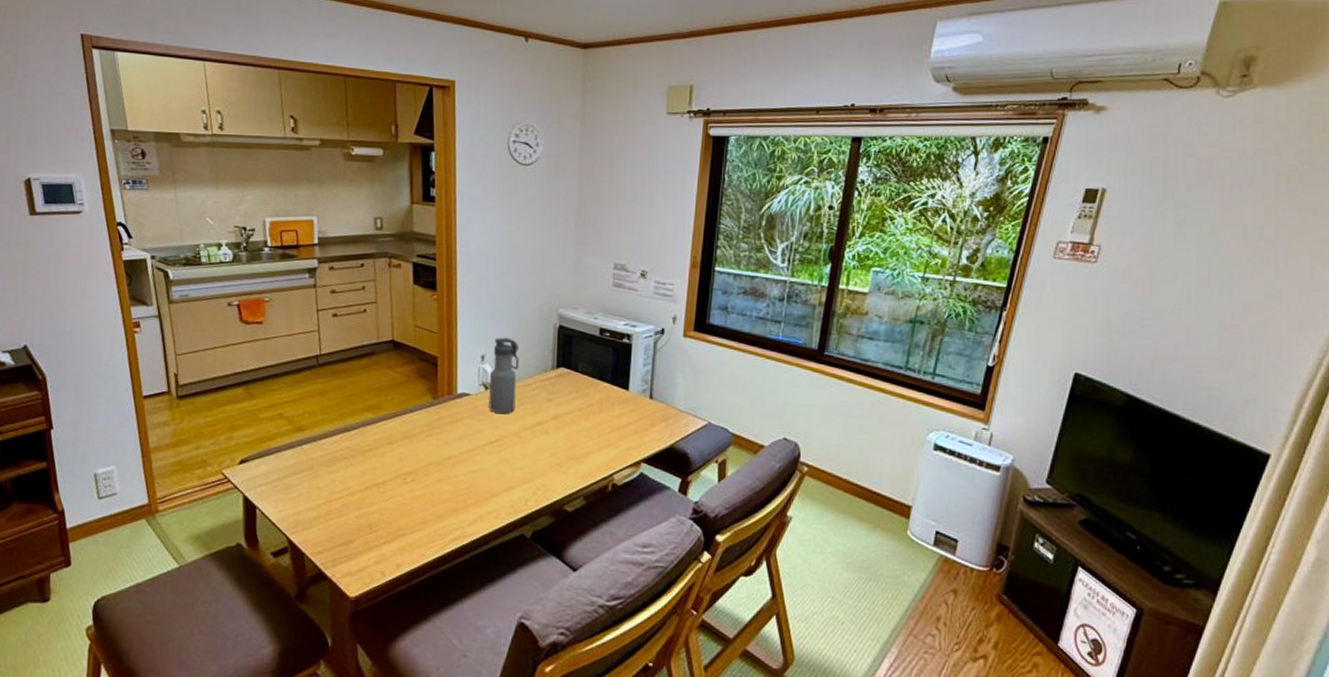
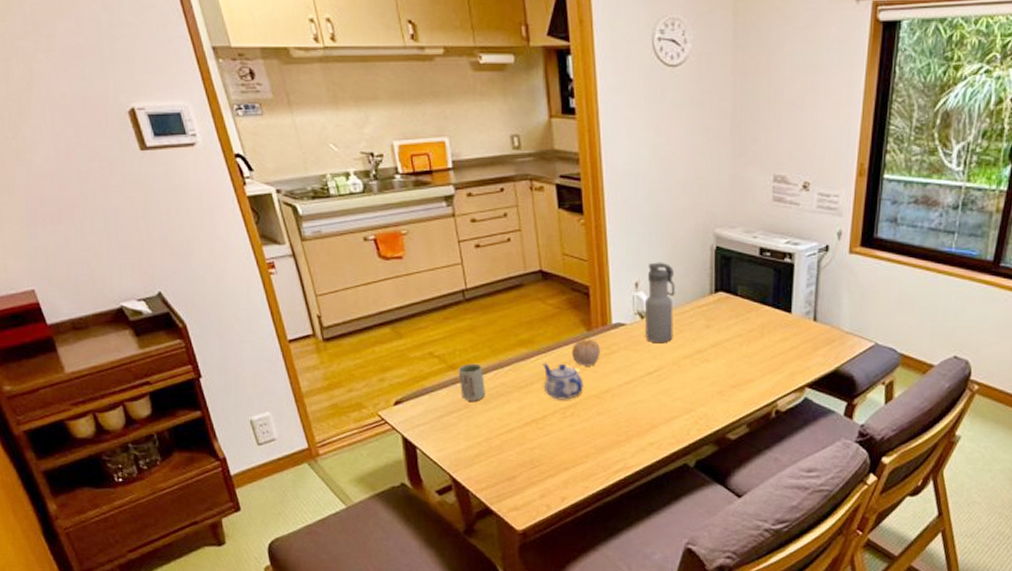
cup: none [305,426,330,463] -> present [458,363,486,401]
teapot: none [388,428,427,466] -> present [543,363,584,400]
fruit: none [416,406,444,433] -> present [571,339,600,366]

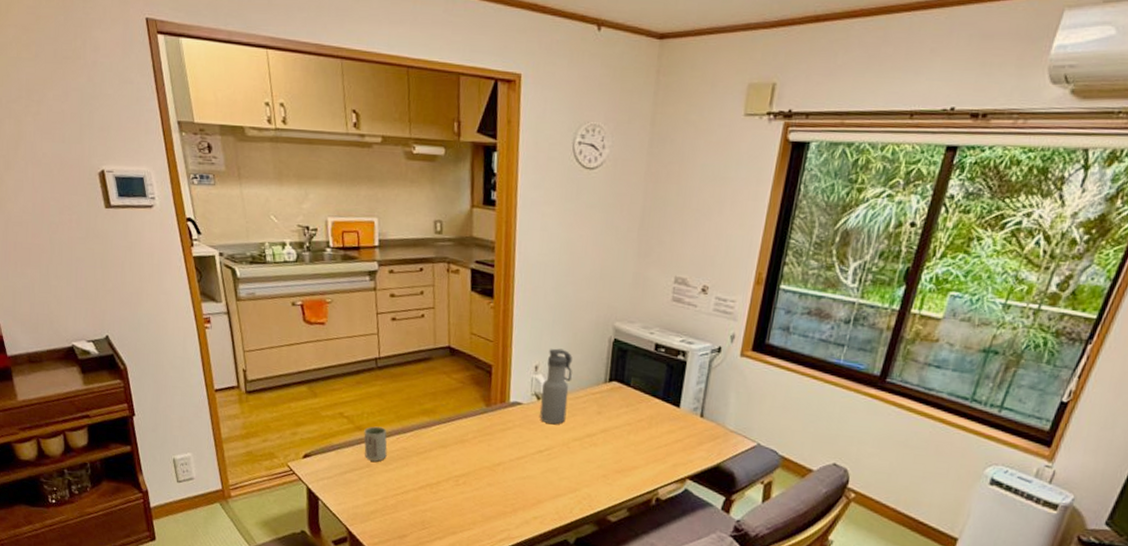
teapot: present [543,363,584,400] -> none [441,432,478,469]
fruit: present [571,339,600,366] -> none [469,413,497,440]

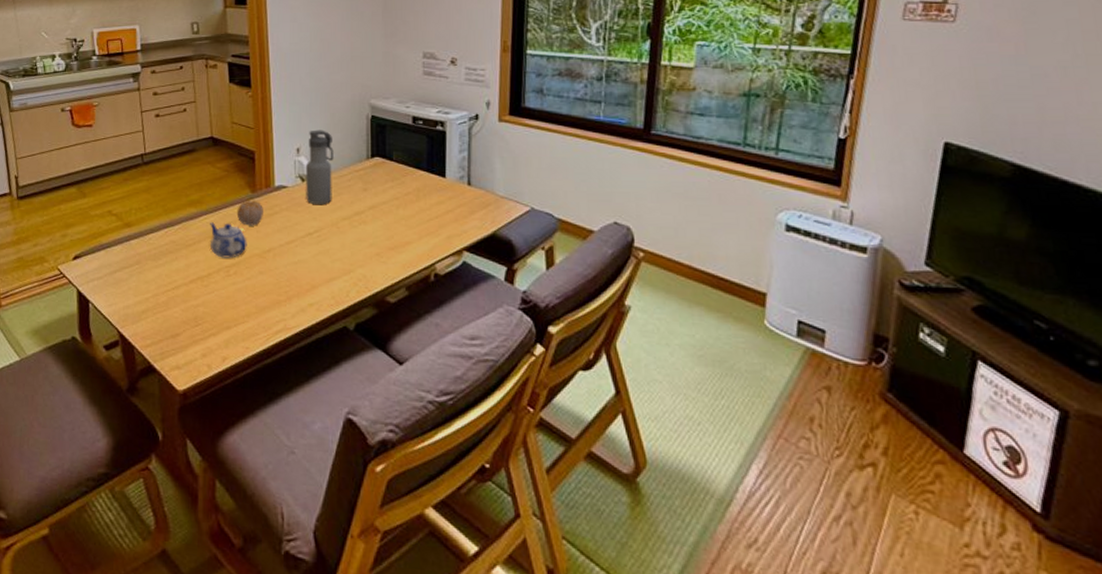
cup: present [364,426,387,462] -> none [132,221,156,258]
teapot: none [441,432,478,469] -> present [210,222,247,258]
fruit: none [469,413,497,440] -> present [236,200,263,226]

